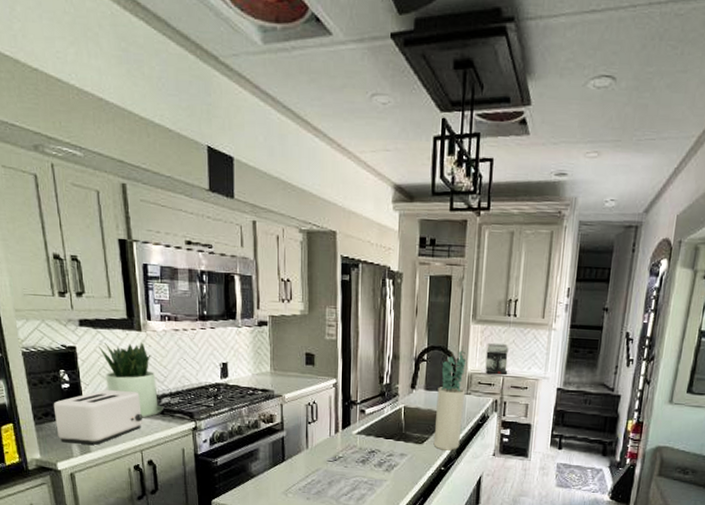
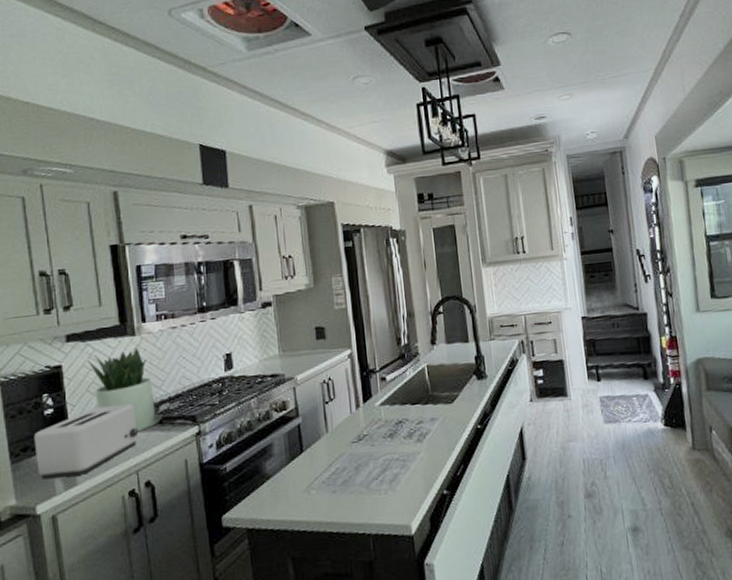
vase: present [433,346,466,451] -> none [459,291,493,406]
coffee maker: present [485,343,509,375] -> none [501,282,529,316]

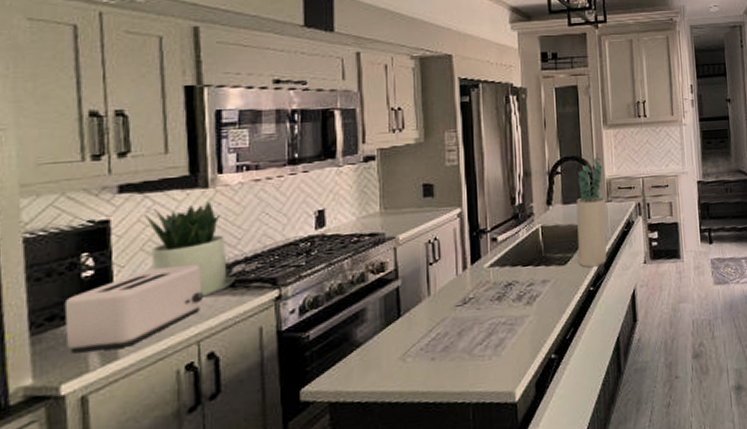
vase: none [459,291,493,406] -> present [576,152,607,268]

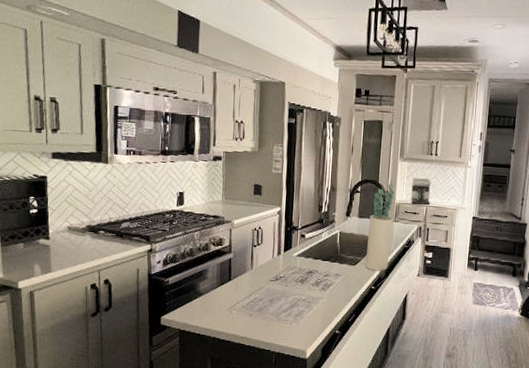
toaster: present [64,264,204,354] -> none [20,214,103,265]
planter: present [145,201,235,297] -> none [68,173,123,241]
coffee maker: none [621,145,647,178] -> present [411,178,431,205]

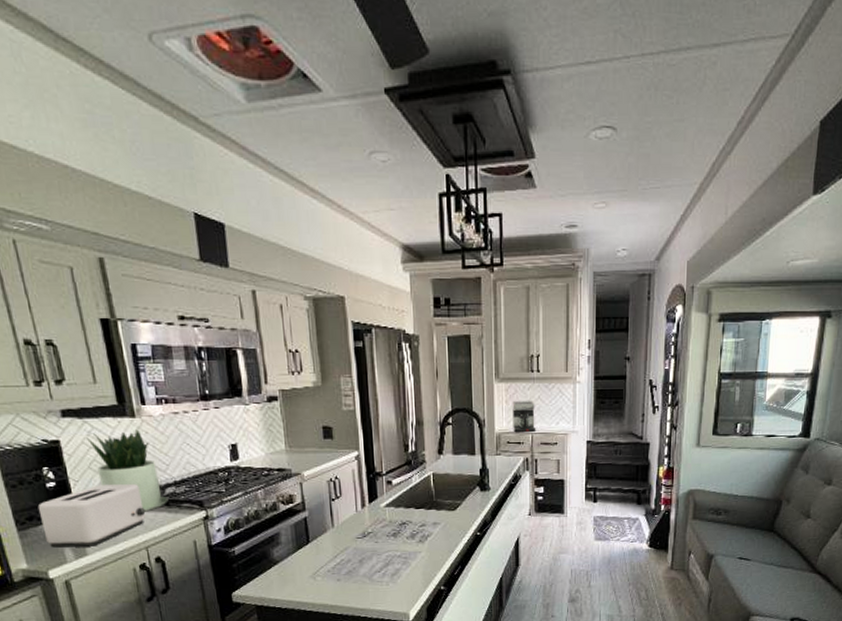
toaster: none [20,214,103,265] -> present [38,484,146,548]
planter: none [68,173,123,241] -> present [87,429,168,512]
vase: present [365,180,395,272] -> none [466,406,495,515]

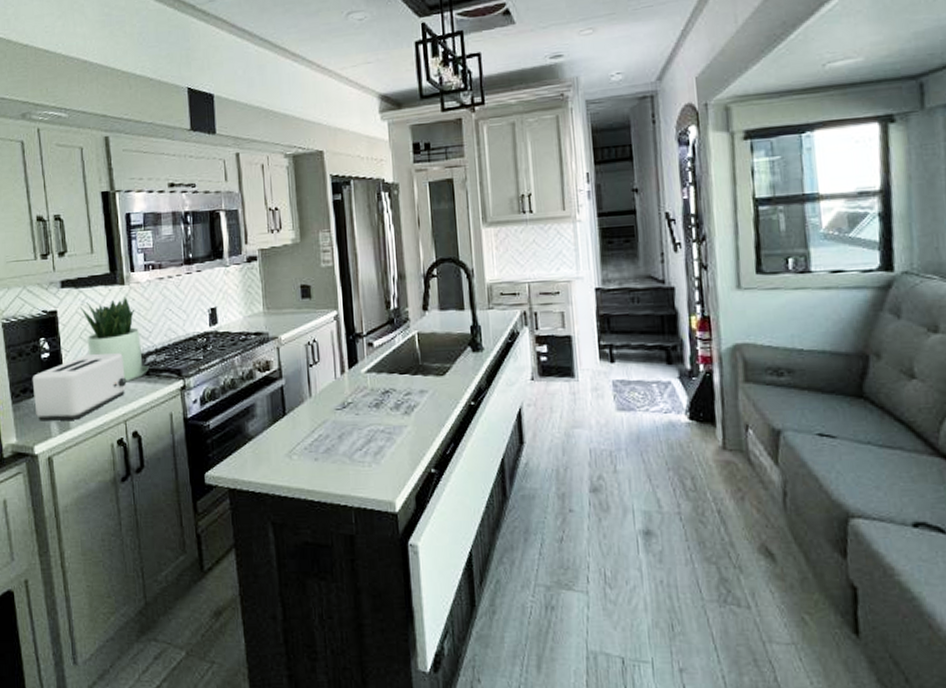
coffee maker: present [512,401,536,433] -> none [504,245,534,283]

